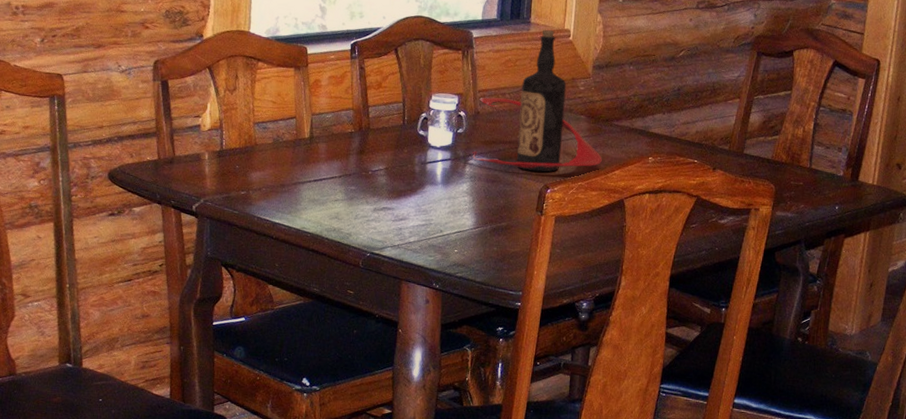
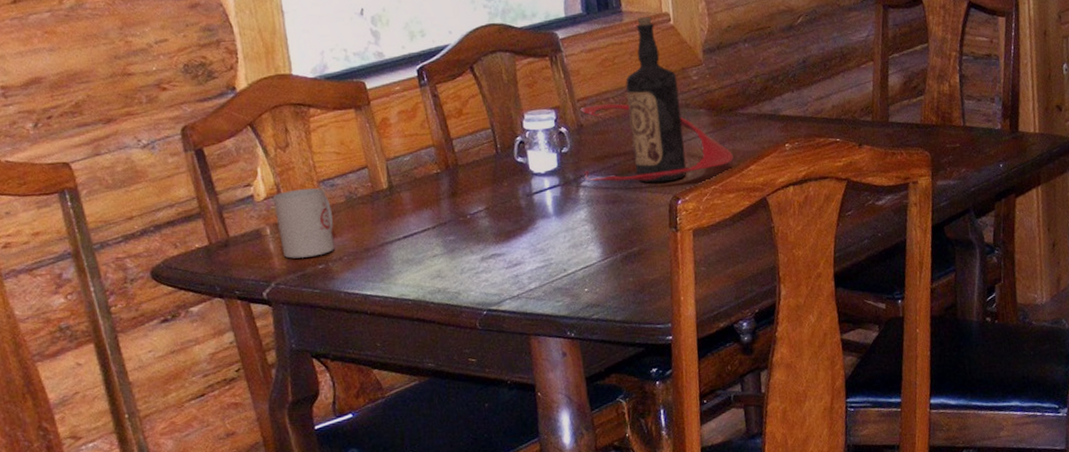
mug: none [214,126,261,184] -> present [272,188,335,259]

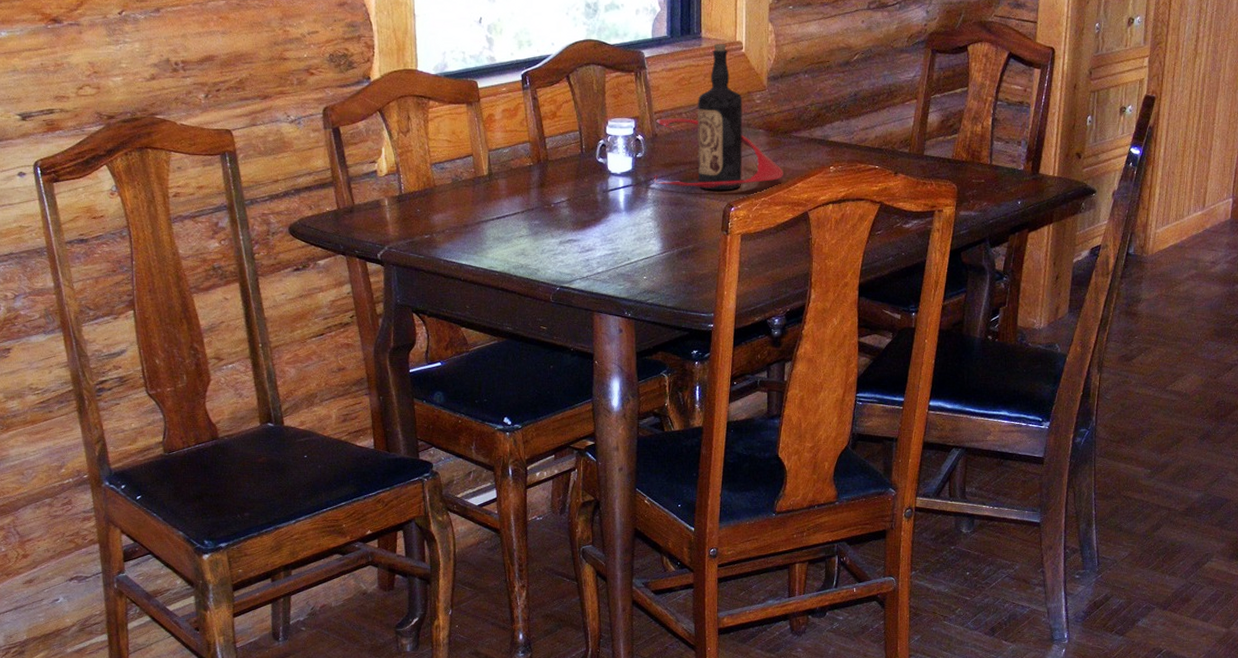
mug: present [272,188,335,259] -> none [392,169,440,228]

